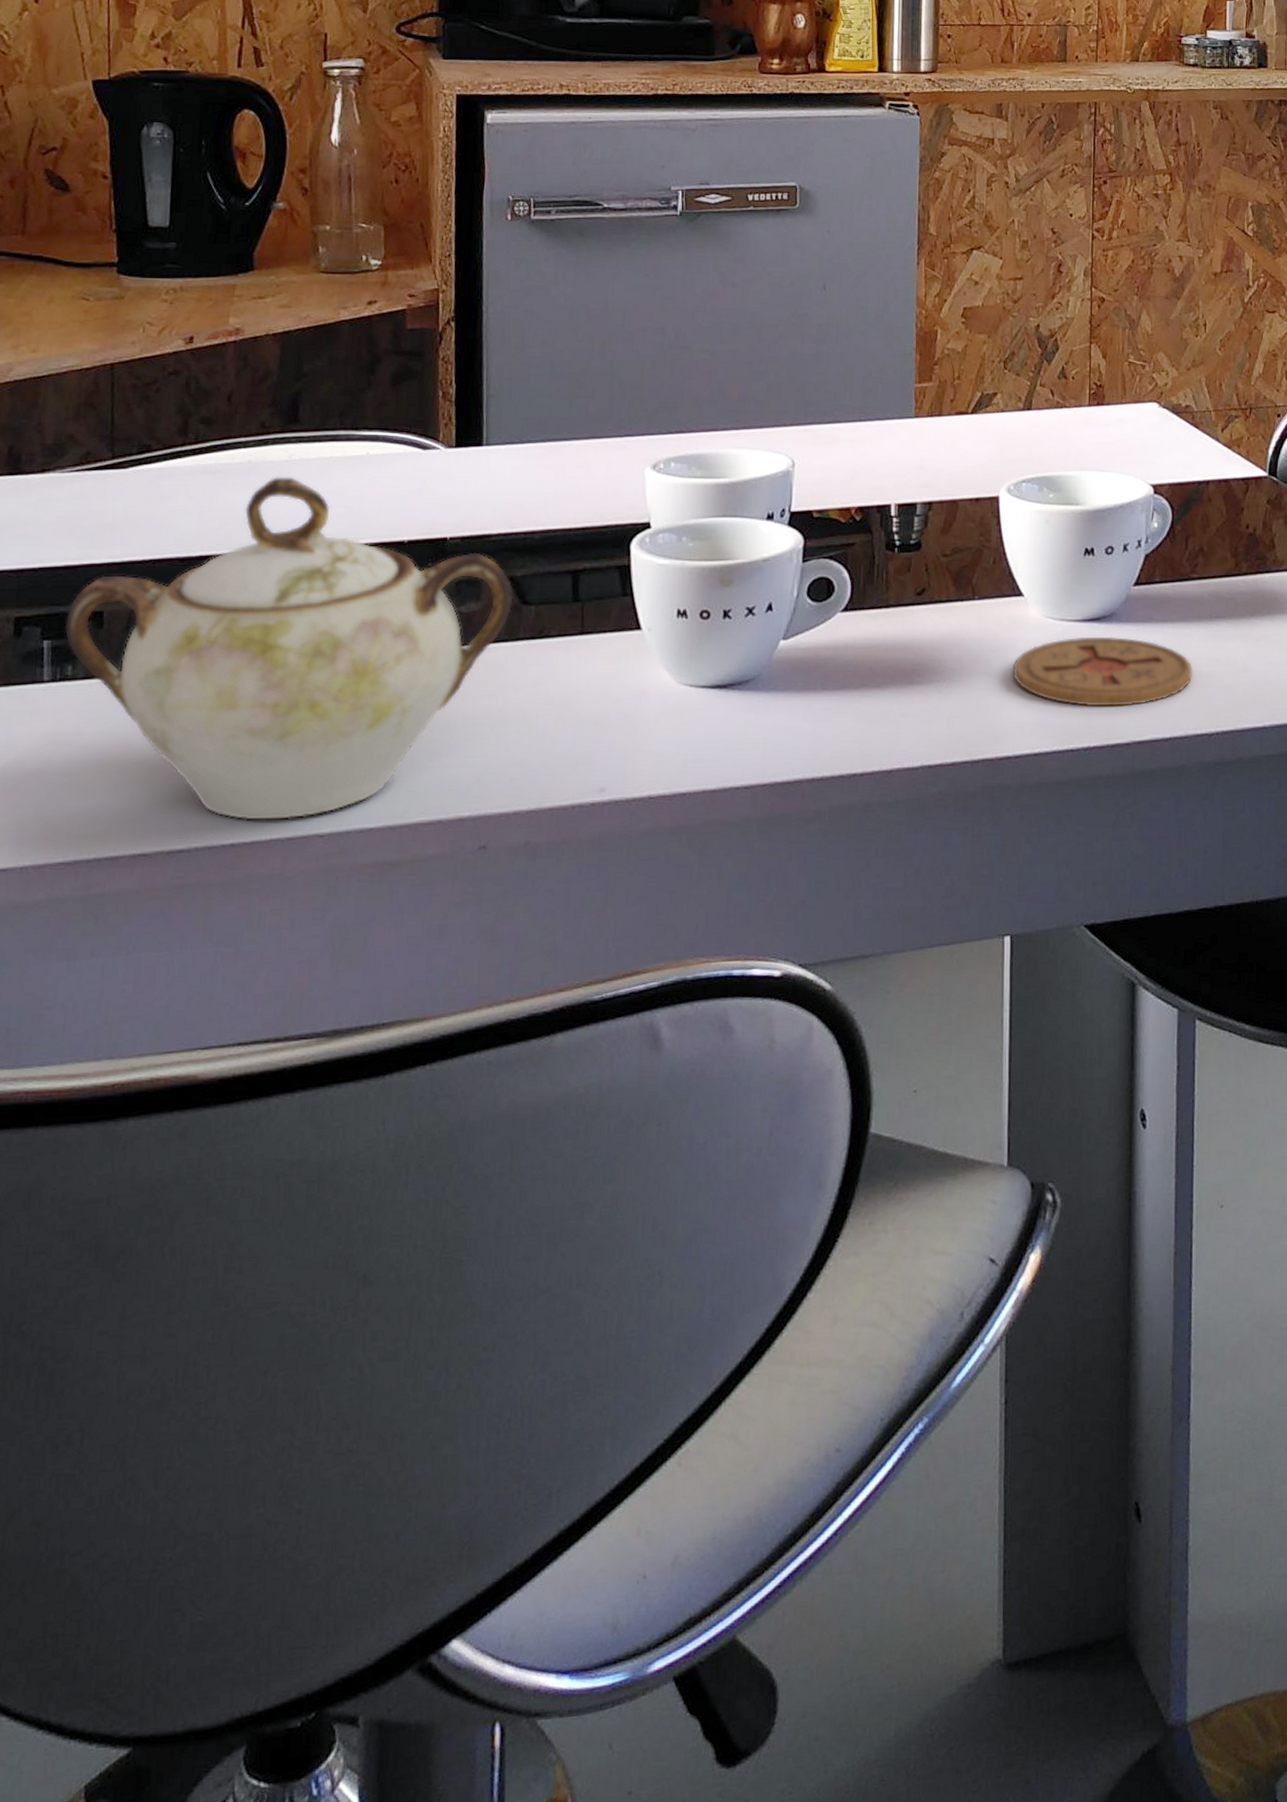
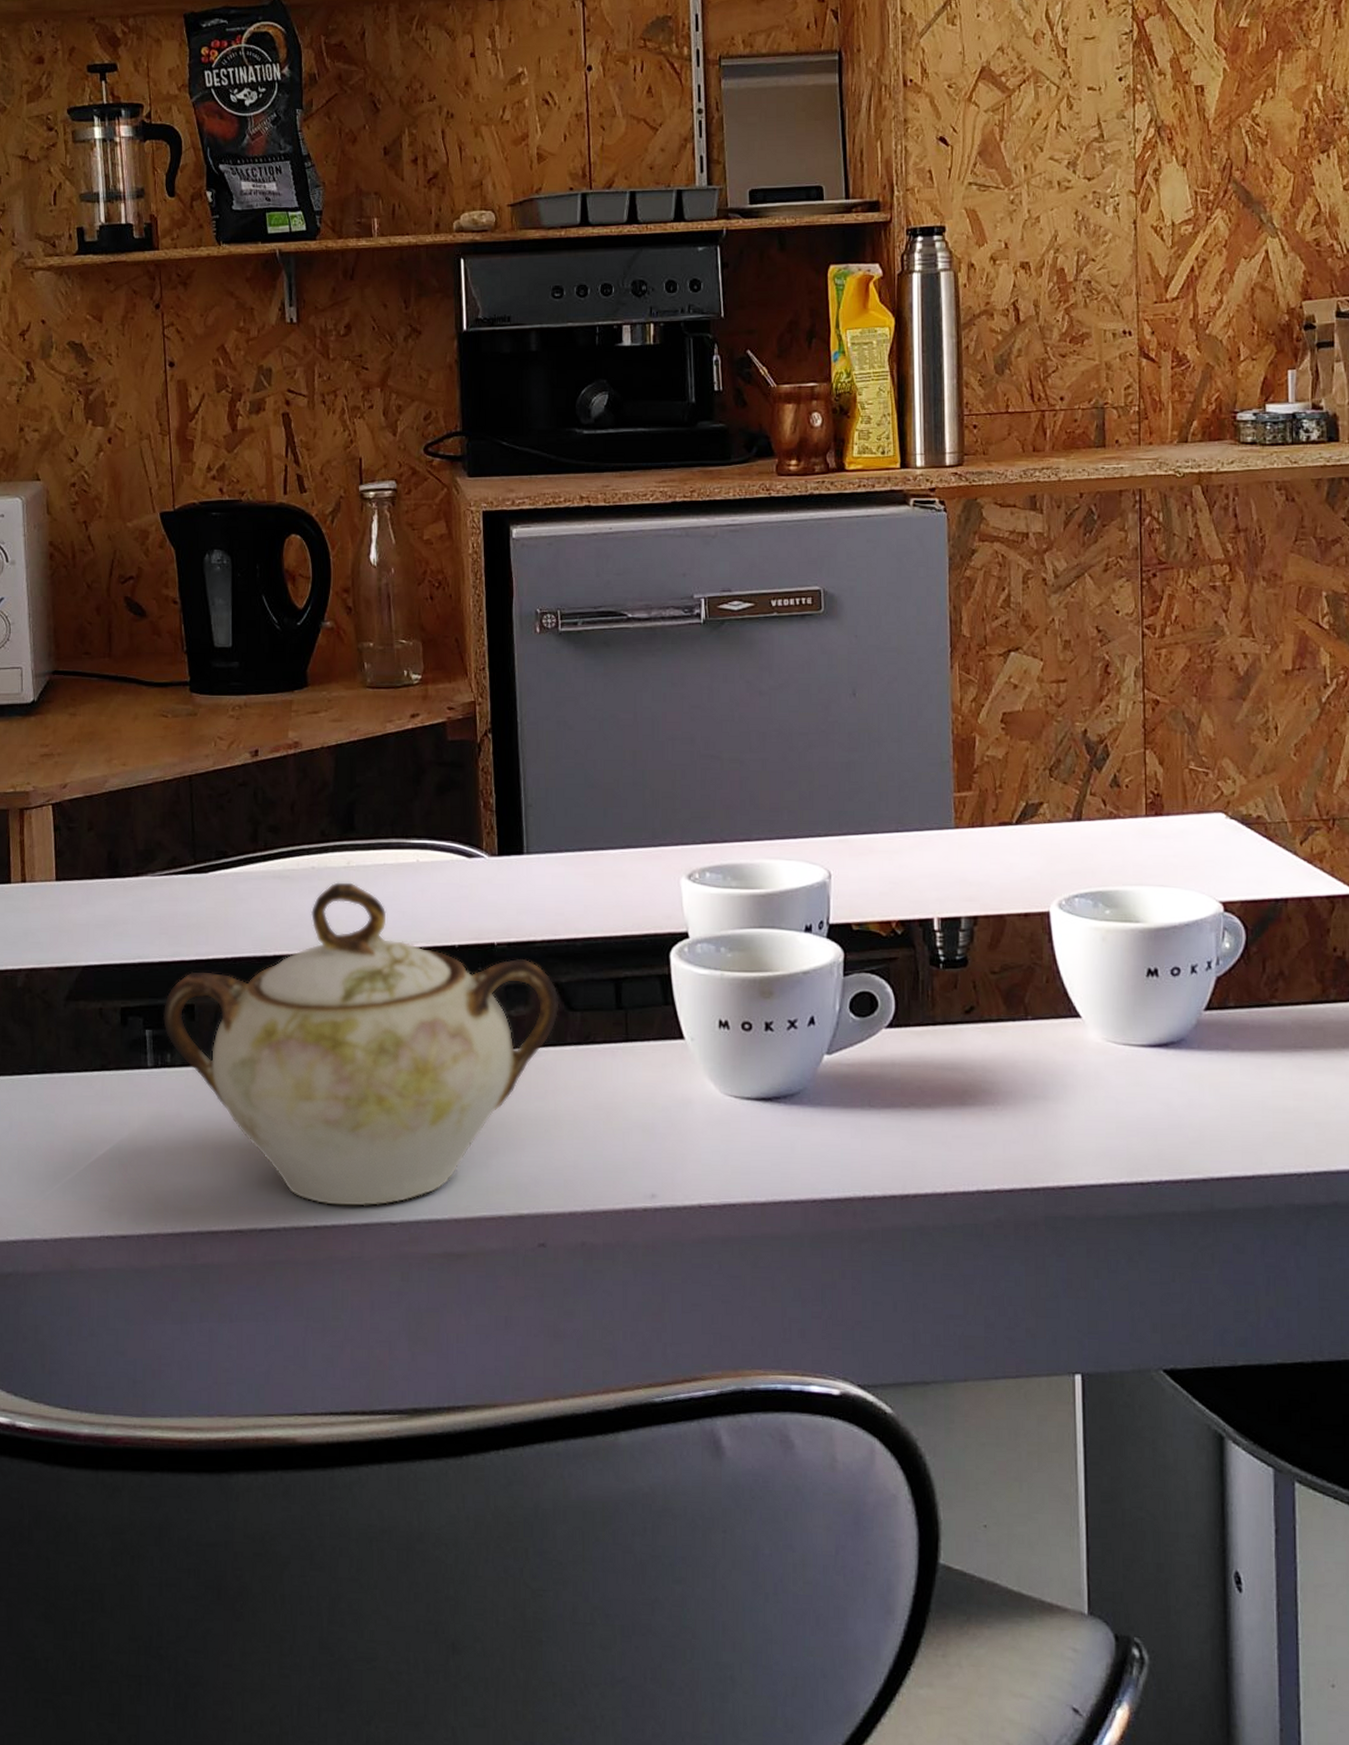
coaster: present [1013,636,1193,707] -> none [1073,1063,1277,1140]

